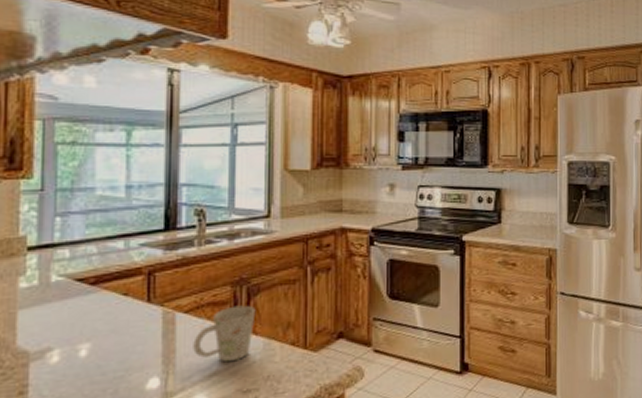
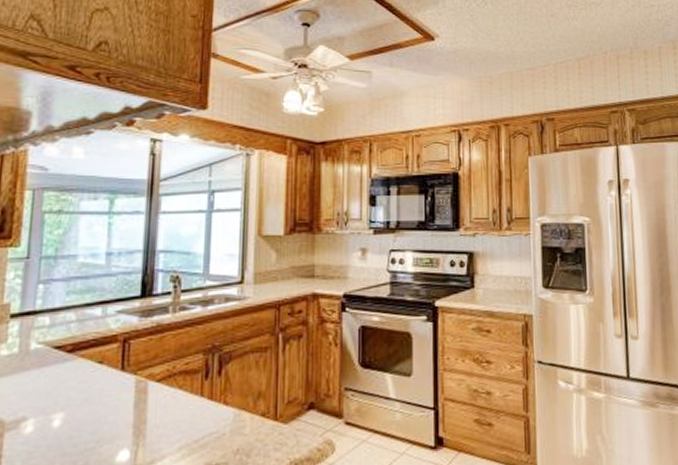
mug: present [193,305,256,363] -> none [164,373,227,434]

